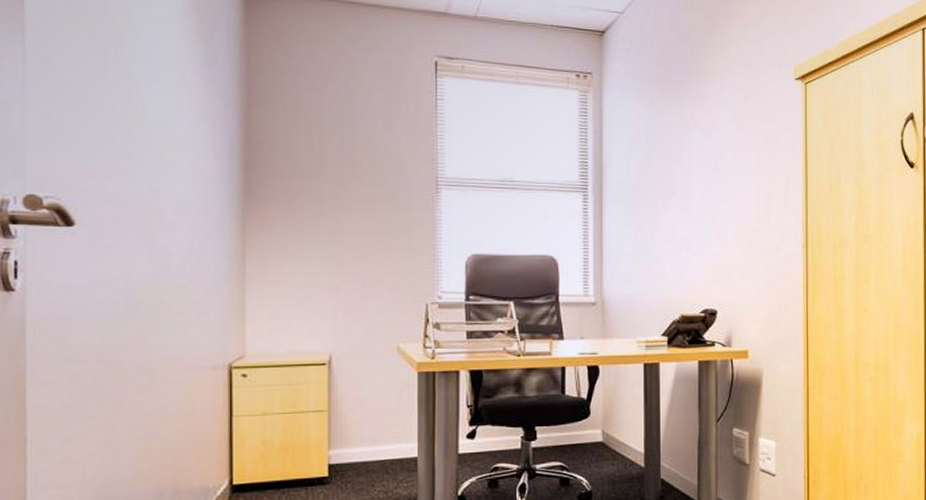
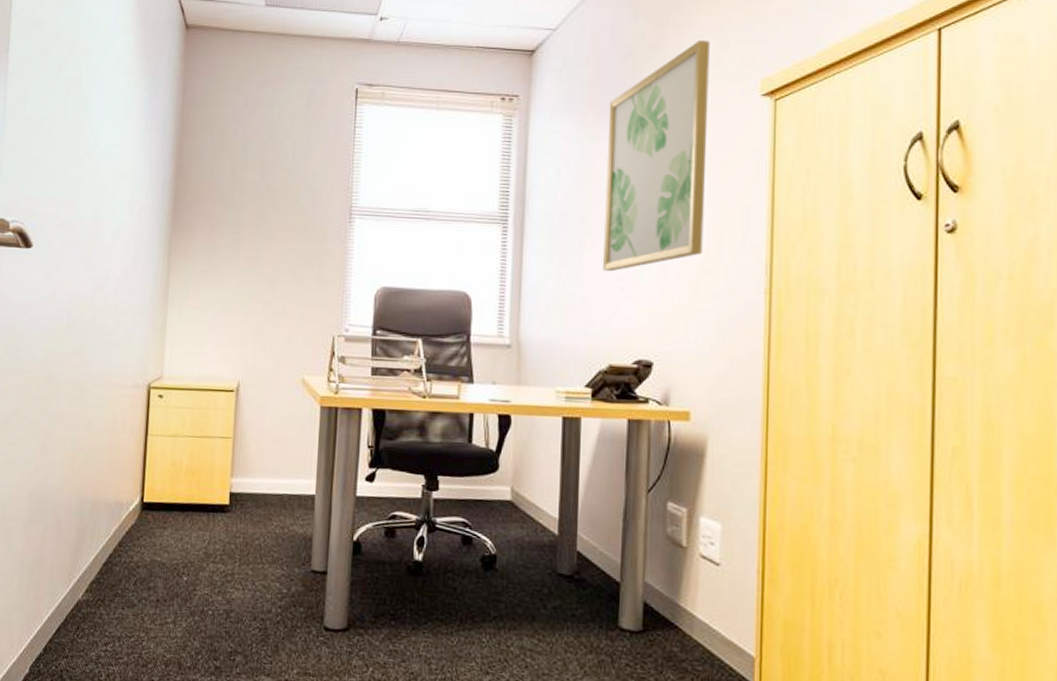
wall art: none [672,29,754,233] -> present [603,40,710,272]

